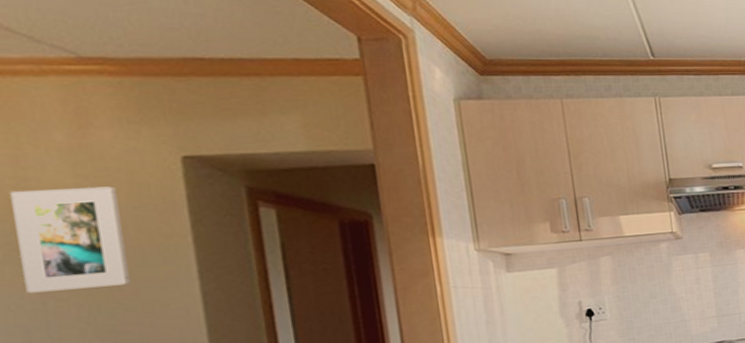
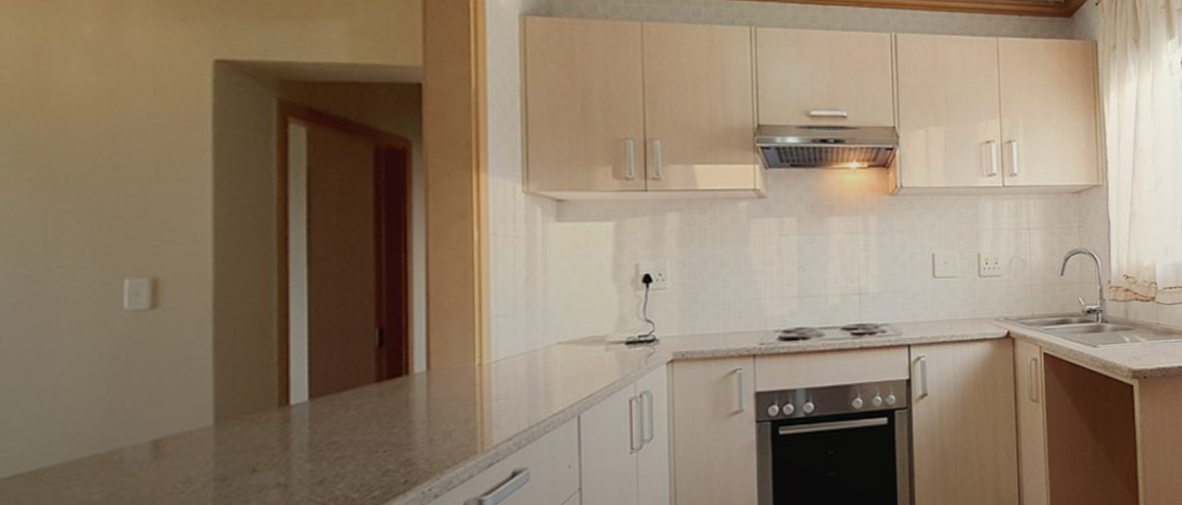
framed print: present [10,186,131,294] -> none [29,85,139,202]

